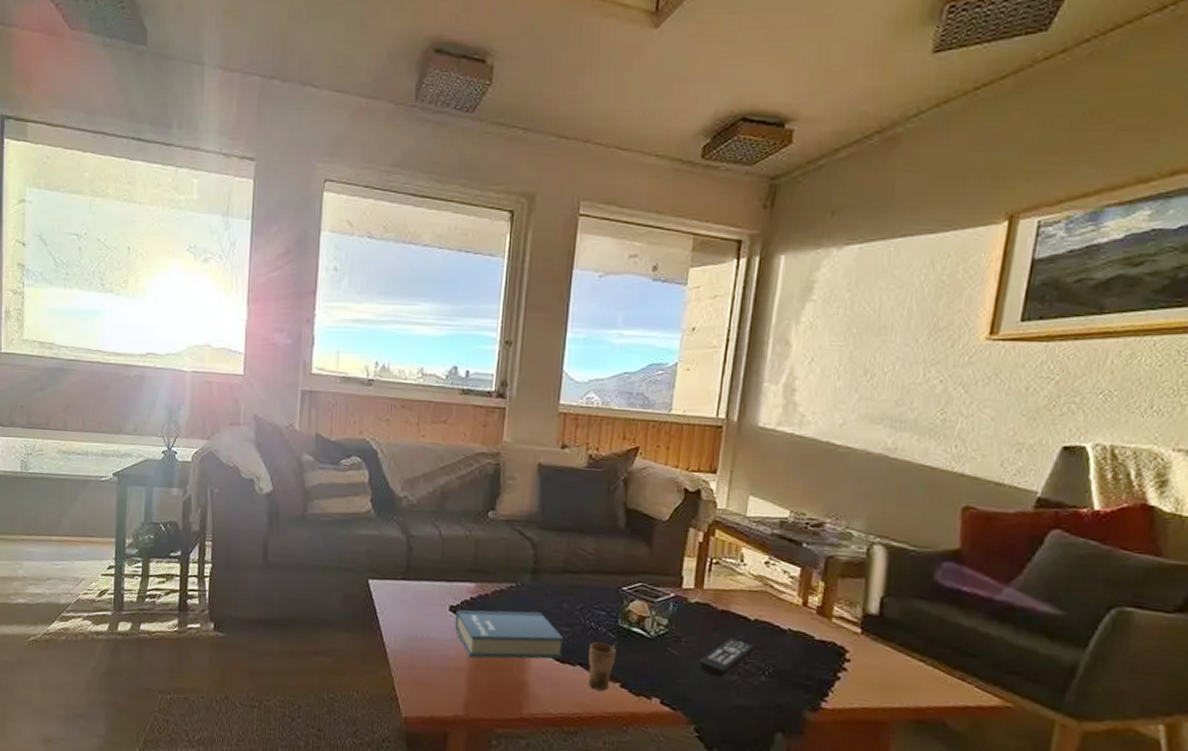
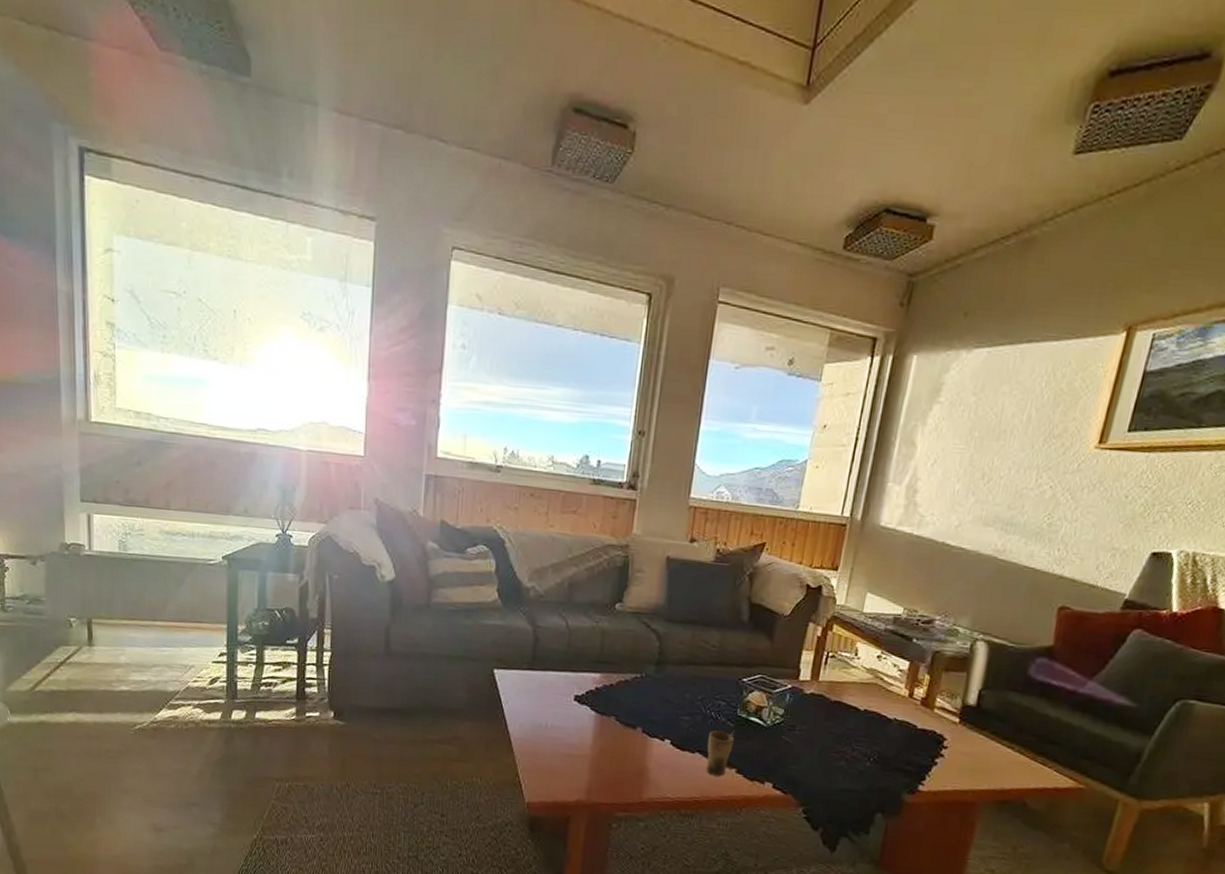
book: present [455,610,564,659] -> none [579,699,685,747]
remote control: present [697,638,755,677] -> none [809,727,862,763]

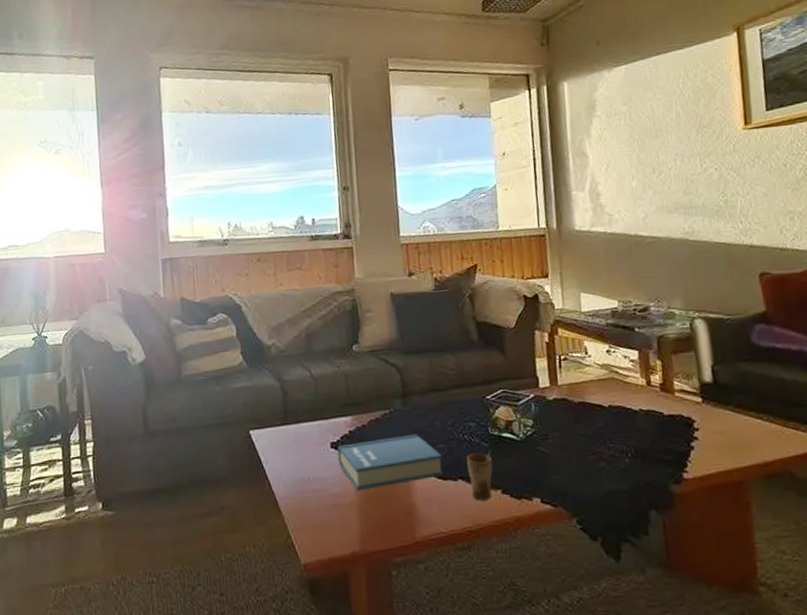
book: none [579,699,685,747] -> present [337,434,444,491]

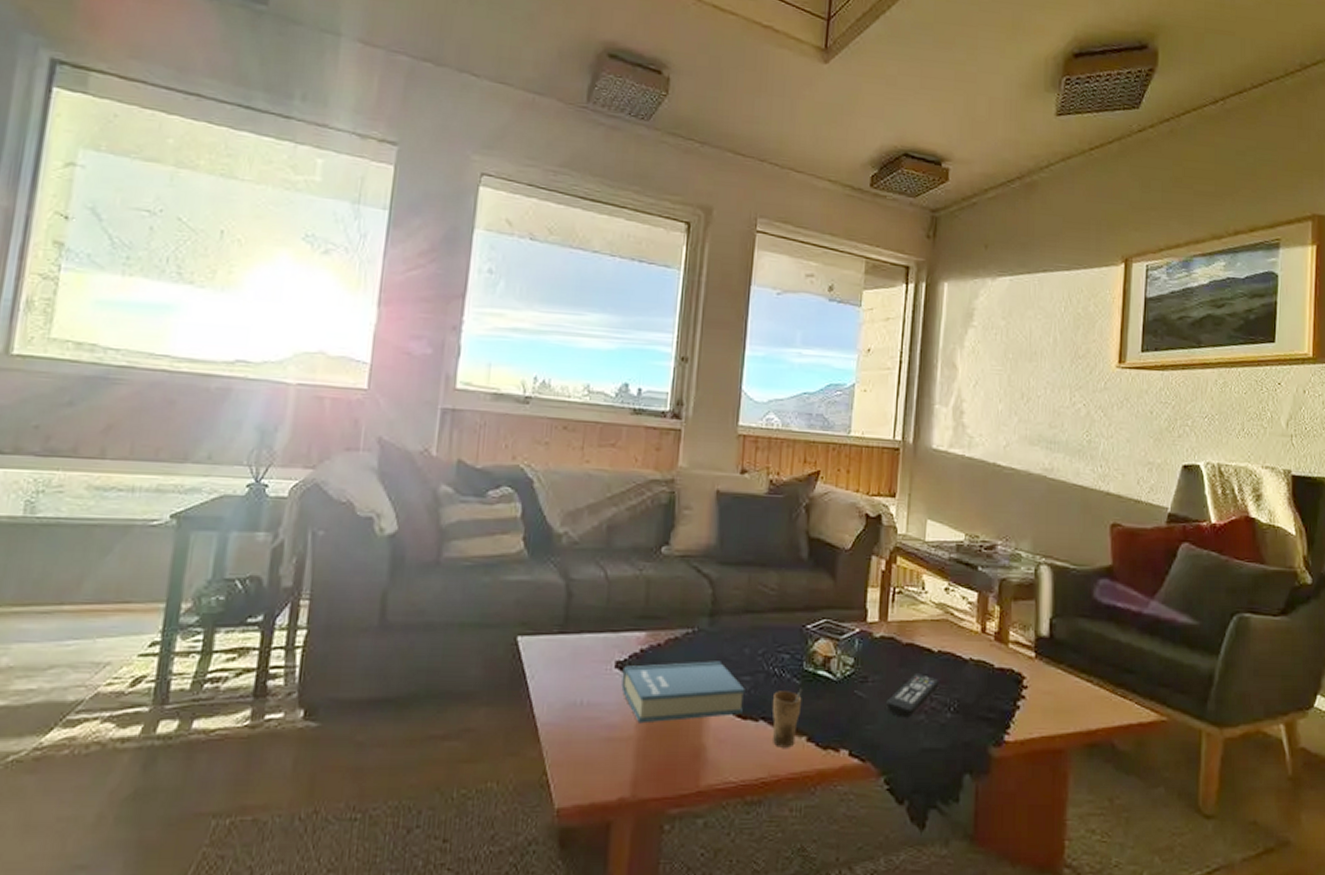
remote control: none [567,427,614,467] -> present [885,674,939,718]

